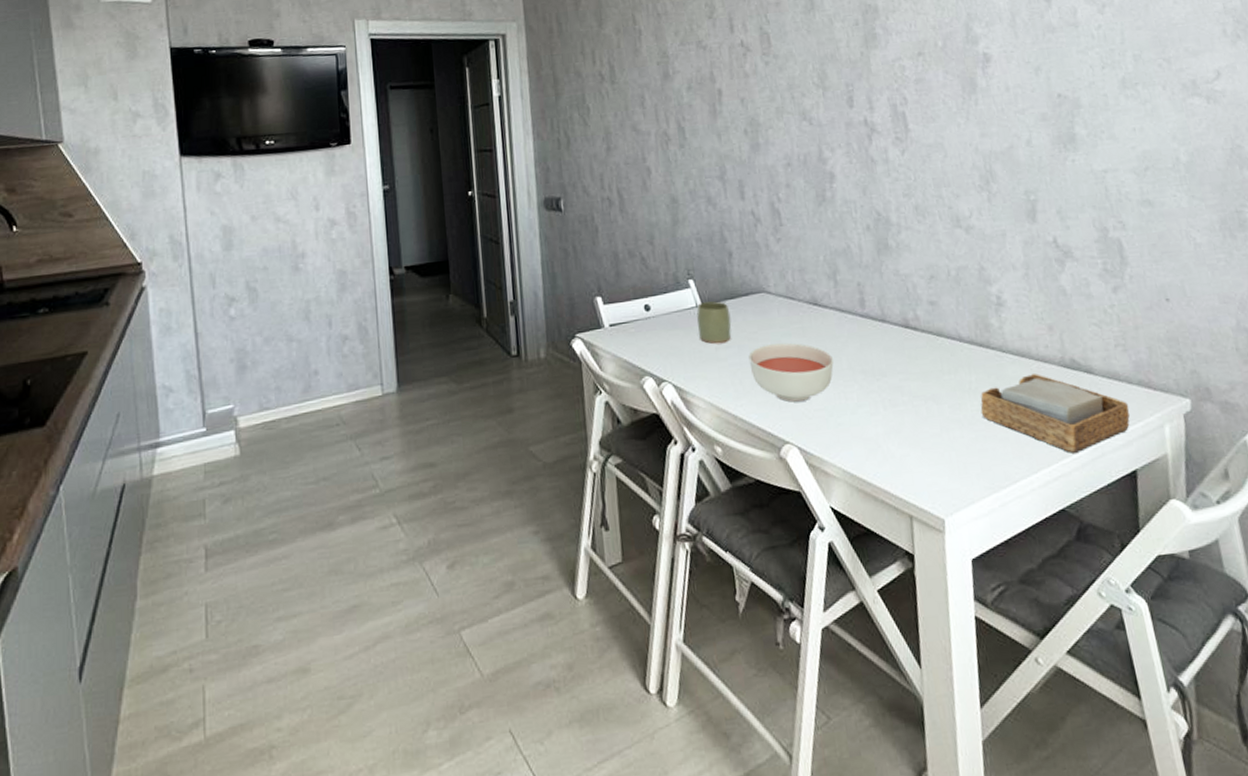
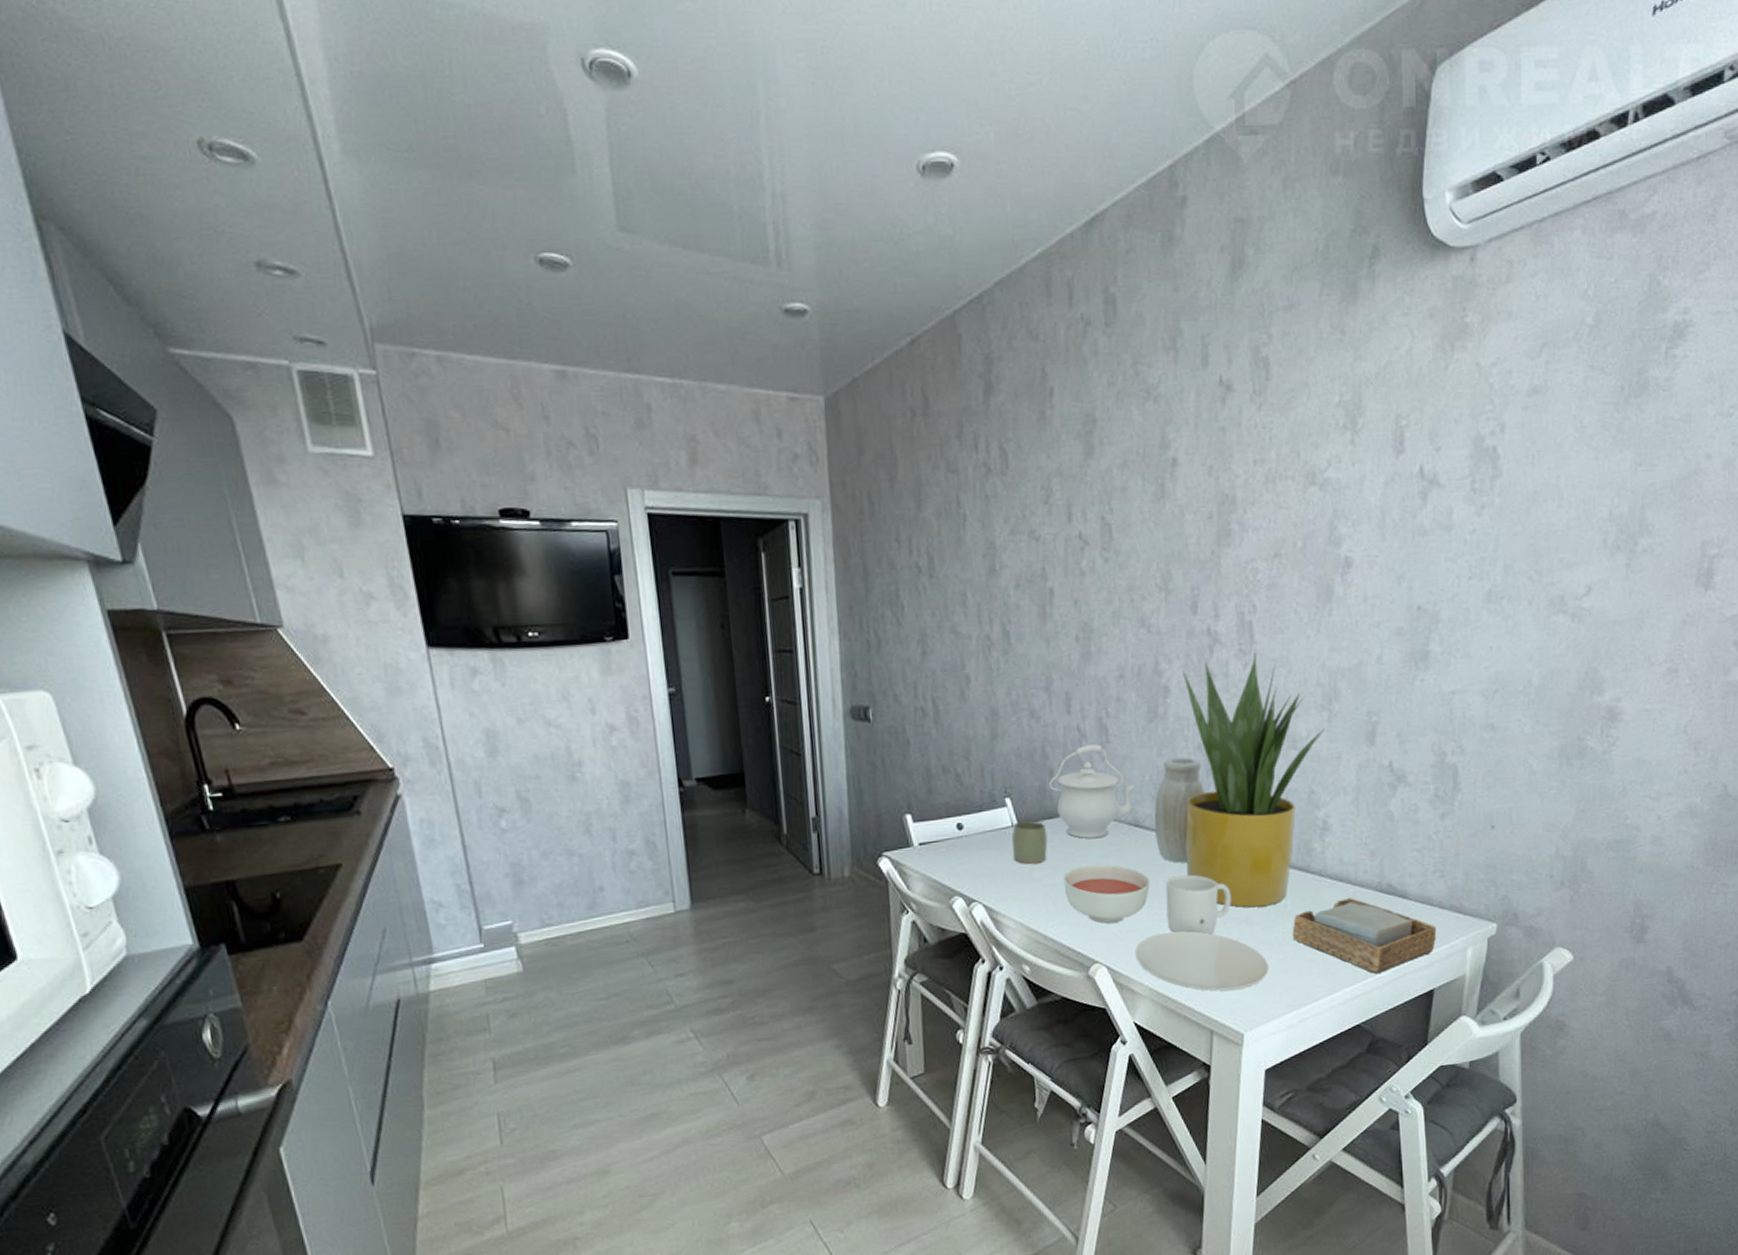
teapot: none [728,227,811,318] -> present [1048,744,1136,839]
plate: none [824,409,962,473] -> present [1135,931,1269,992]
vase: none [830,237,878,341] -> present [1154,757,1205,863]
planter: none [845,139,987,385] -> present [1183,652,1326,908]
mug: none [848,352,916,413] -> present [1165,875,1231,935]

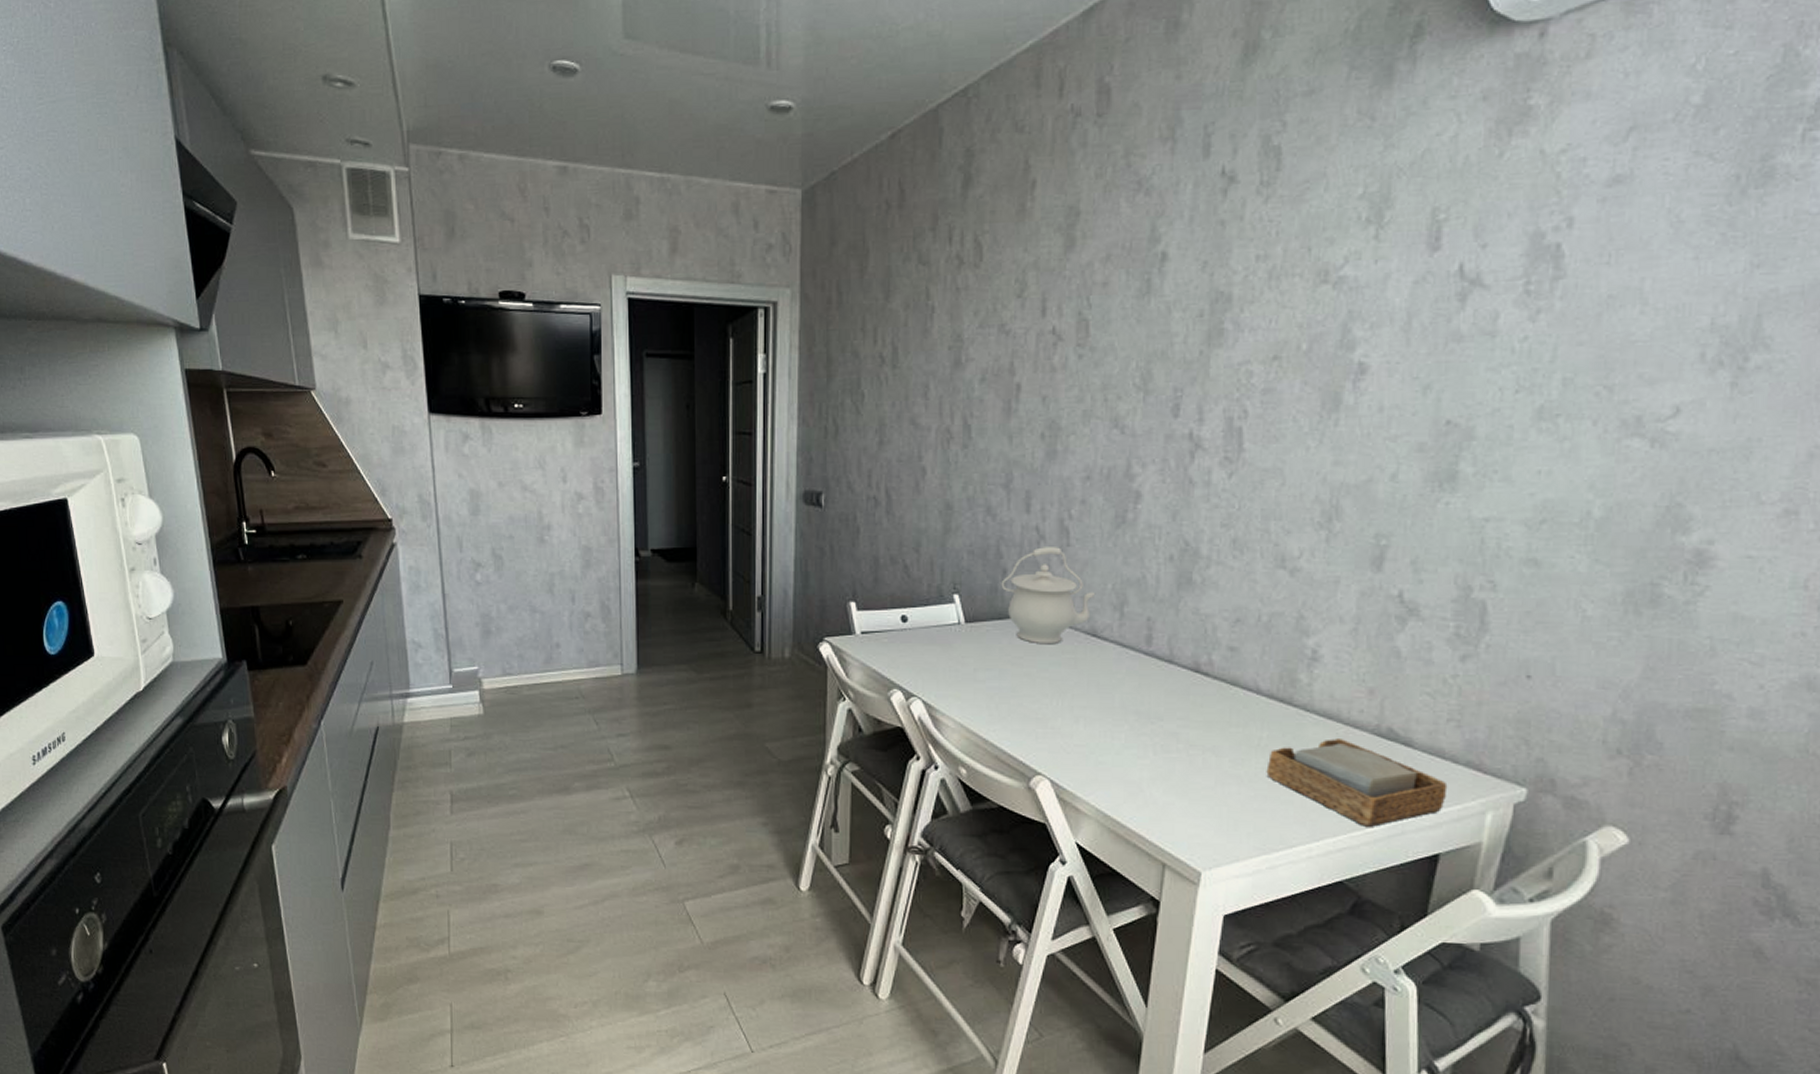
mug: present [1011,821,1048,864] -> none [957,620,996,664]
bowl: present [1063,864,1150,923] -> none [1009,672,1104,734]
plate: present [1135,931,1269,992] -> none [1082,751,1236,823]
vase: present [1154,757,1205,863] -> none [1114,567,1174,680]
mug: present [1165,875,1231,935] -> none [1121,693,1196,760]
planter: present [1183,652,1326,908] -> none [1148,461,1322,737]

